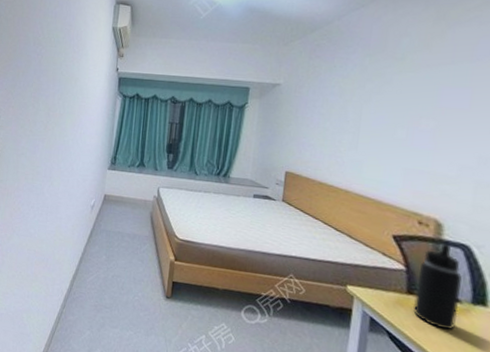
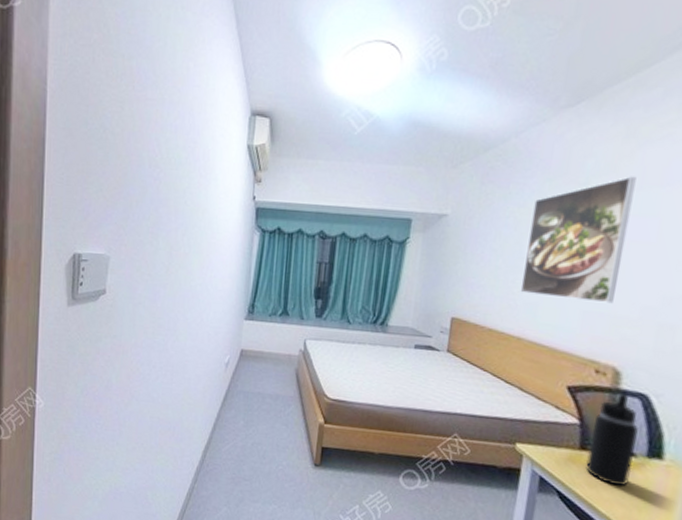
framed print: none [346,52,448,163] -> present [520,176,637,304]

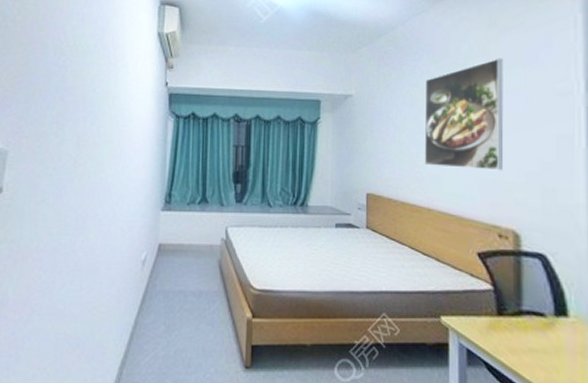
water bottle: present [585,392,638,486] -> none [505,254,545,349]

